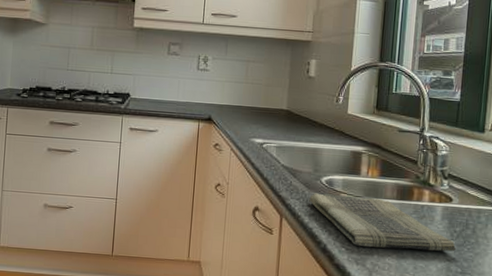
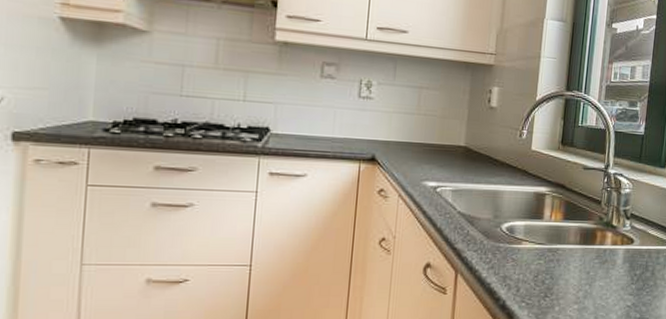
dish towel: present [309,193,456,252] -> none [488,242,635,300]

